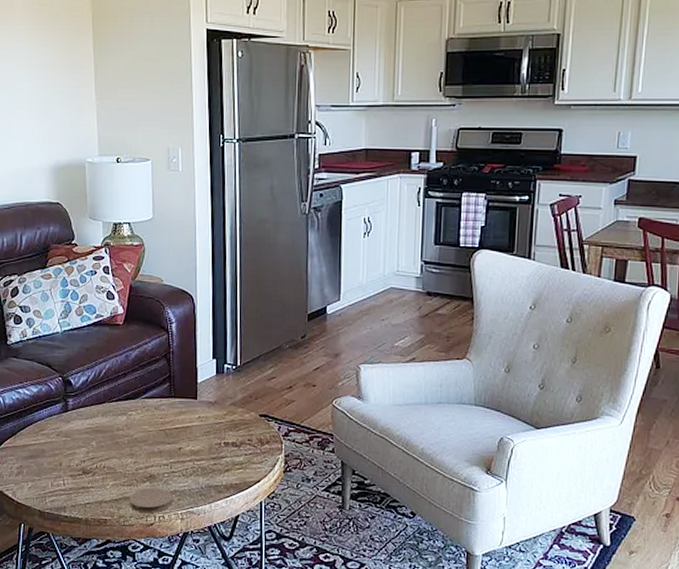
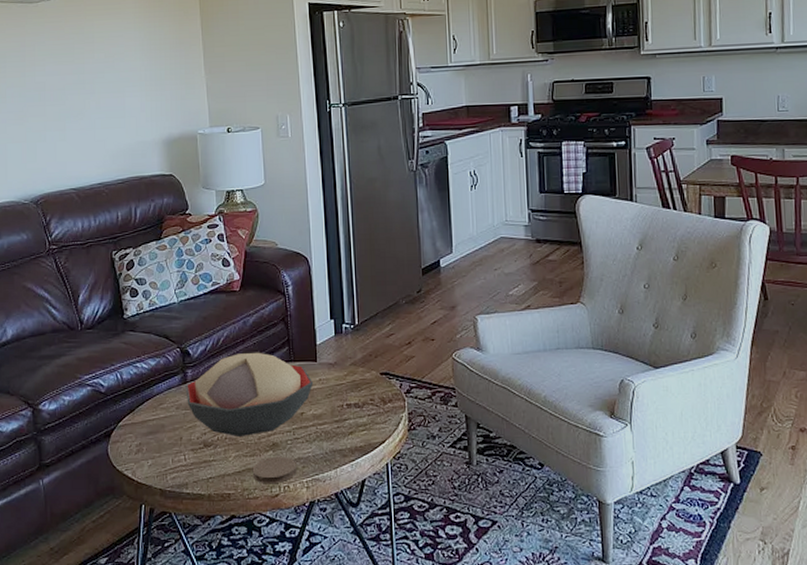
decorative bowl: none [66,386,193,467] -> present [185,352,314,436]

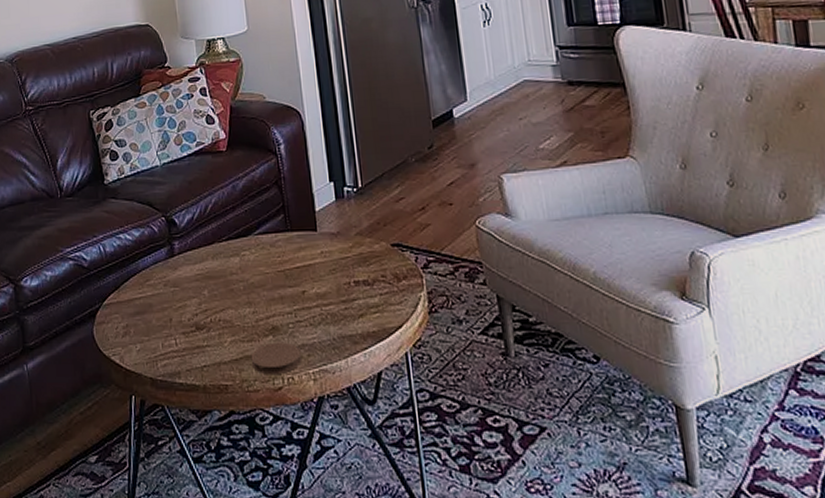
decorative bowl: present [185,352,314,436] -> none [173,220,315,318]

